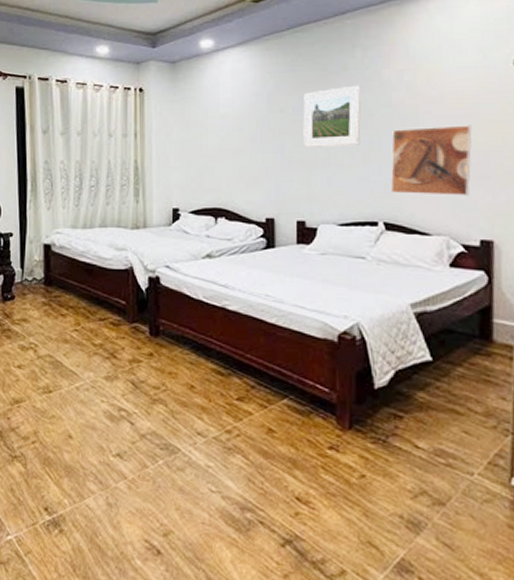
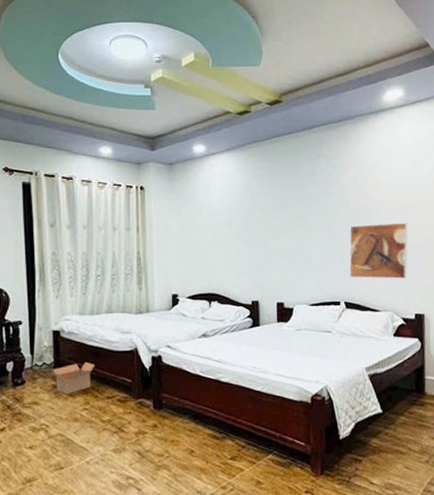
cardboard box: none [41,279,86,314] -> present [51,361,94,395]
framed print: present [303,85,362,147] -> none [280,188,326,240]

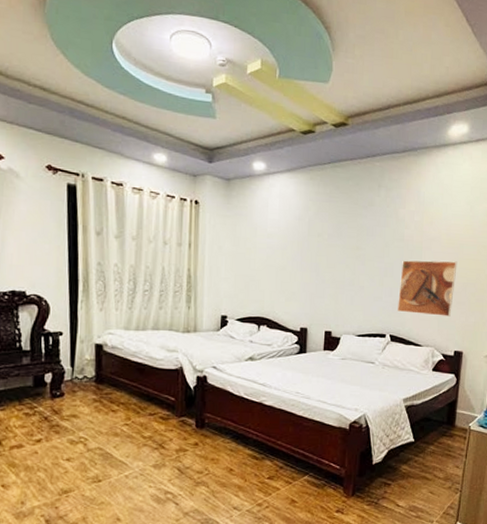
cardboard box: present [51,361,94,395] -> none [91,377,138,410]

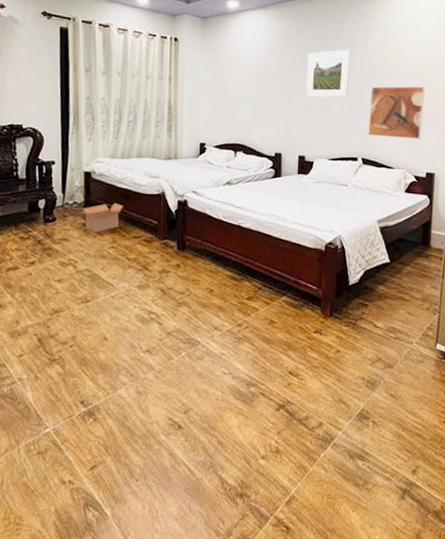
cardboard box: none [91,377,138,410] -> present [81,202,123,234]
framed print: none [335,219,383,271] -> present [306,49,351,98]

